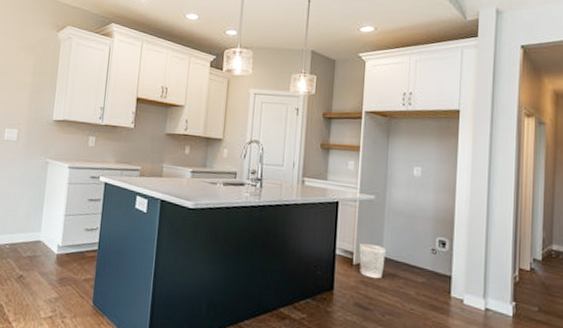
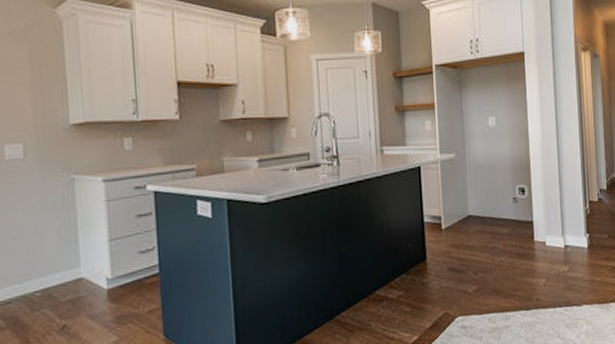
wastebasket: present [359,243,387,279] -> none [446,204,472,240]

